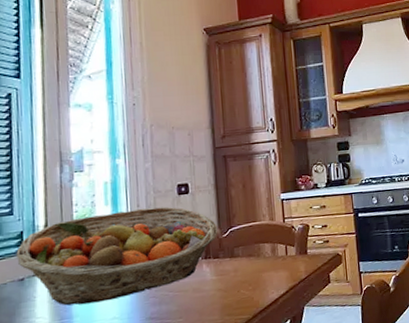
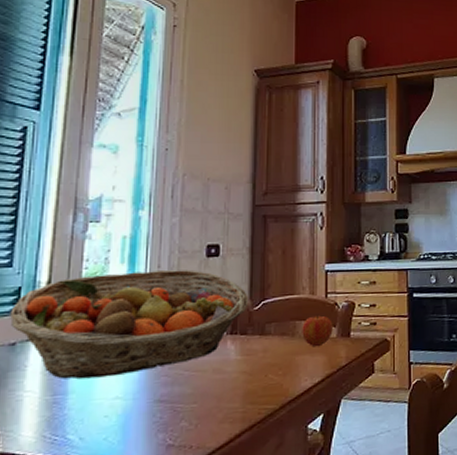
apple: none [265,237,292,265] -> present [302,314,333,347]

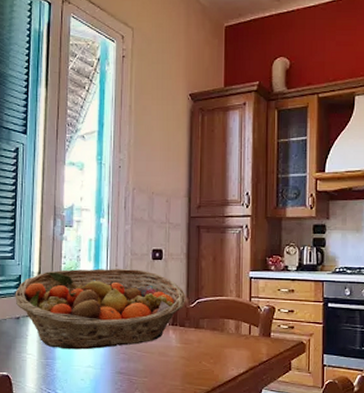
apple: present [302,314,333,347] -> none [229,315,256,343]

